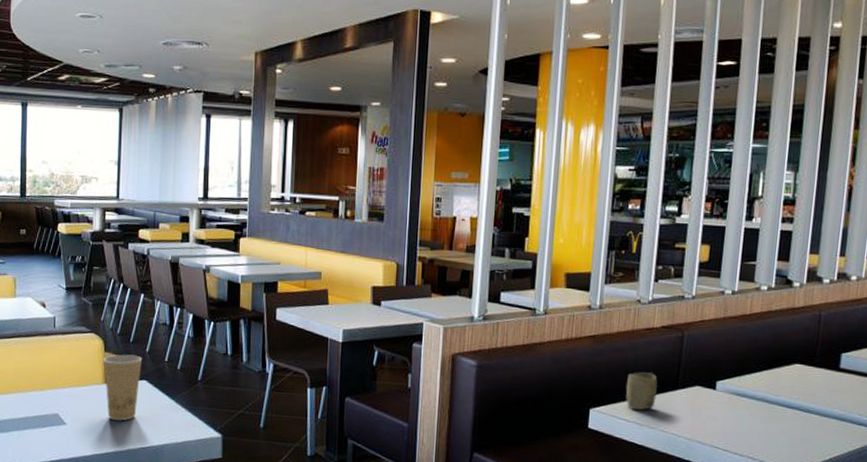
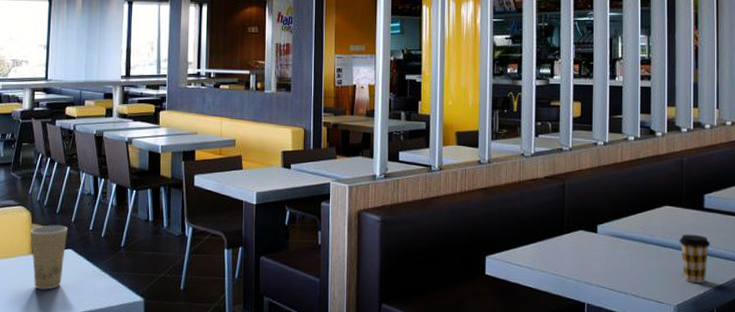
cup: present [625,372,658,411] -> none [517,220,546,256]
coffee cup: none [807,395,843,449] -> present [679,234,711,284]

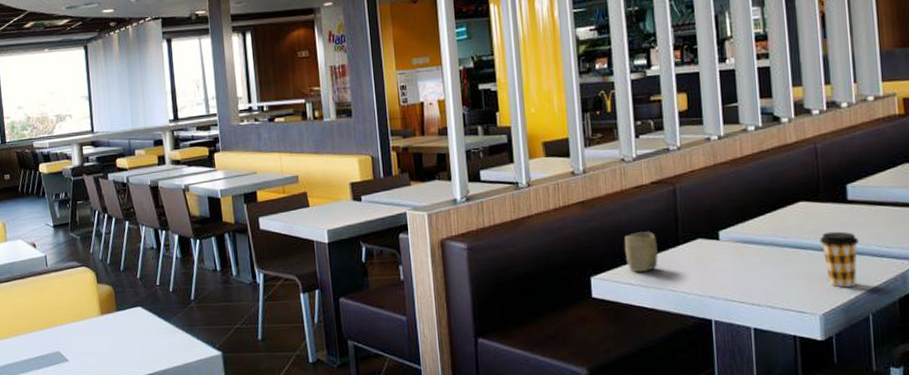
paper cup: present [29,225,68,290] -> none [96,283,135,351]
cup: none [517,220,546,256] -> present [624,231,659,273]

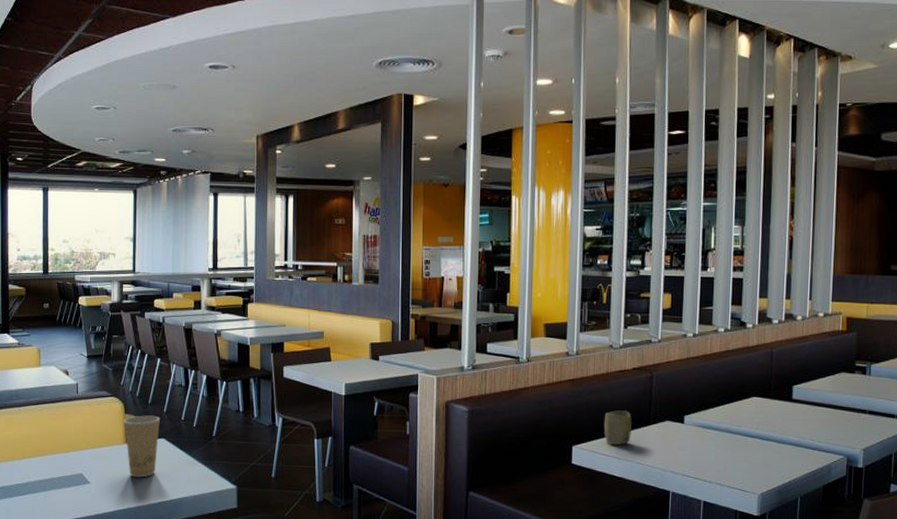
paper cup: none [96,283,135,351] -> present [123,415,161,478]
coffee cup: present [819,231,860,288] -> none [766,424,798,473]

